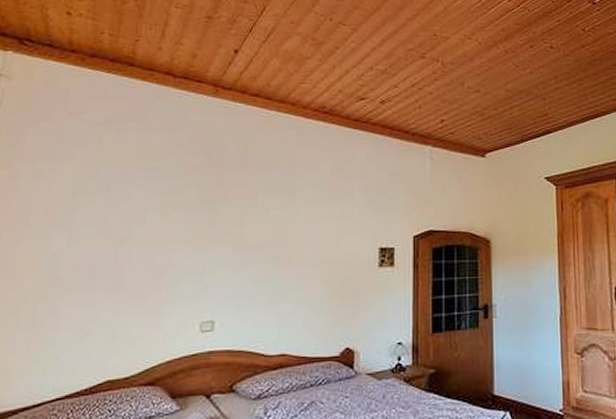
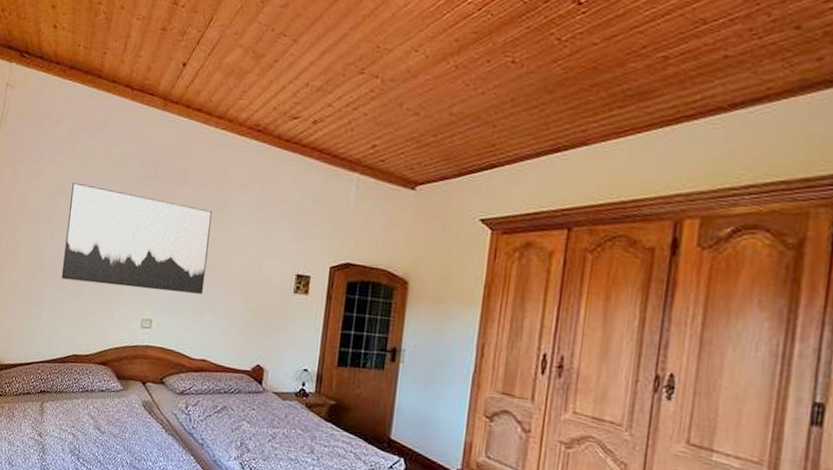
wall art: none [85,179,281,292] -> present [61,182,213,294]

